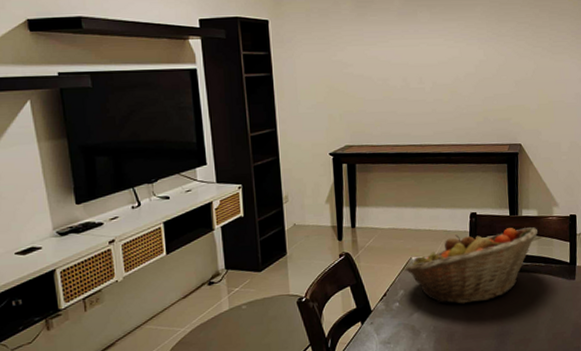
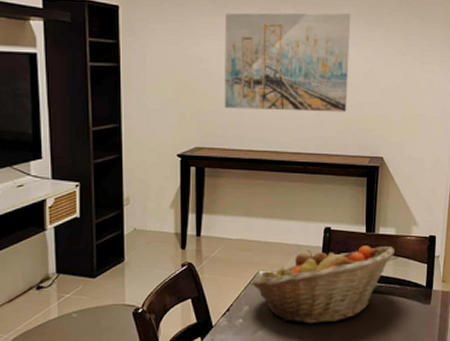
wall art: none [365,11,485,108] -> present [224,12,351,112]

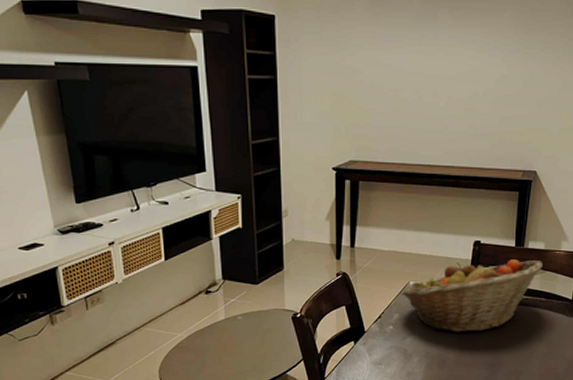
wall art: present [224,12,351,112] -> none [378,17,511,124]

